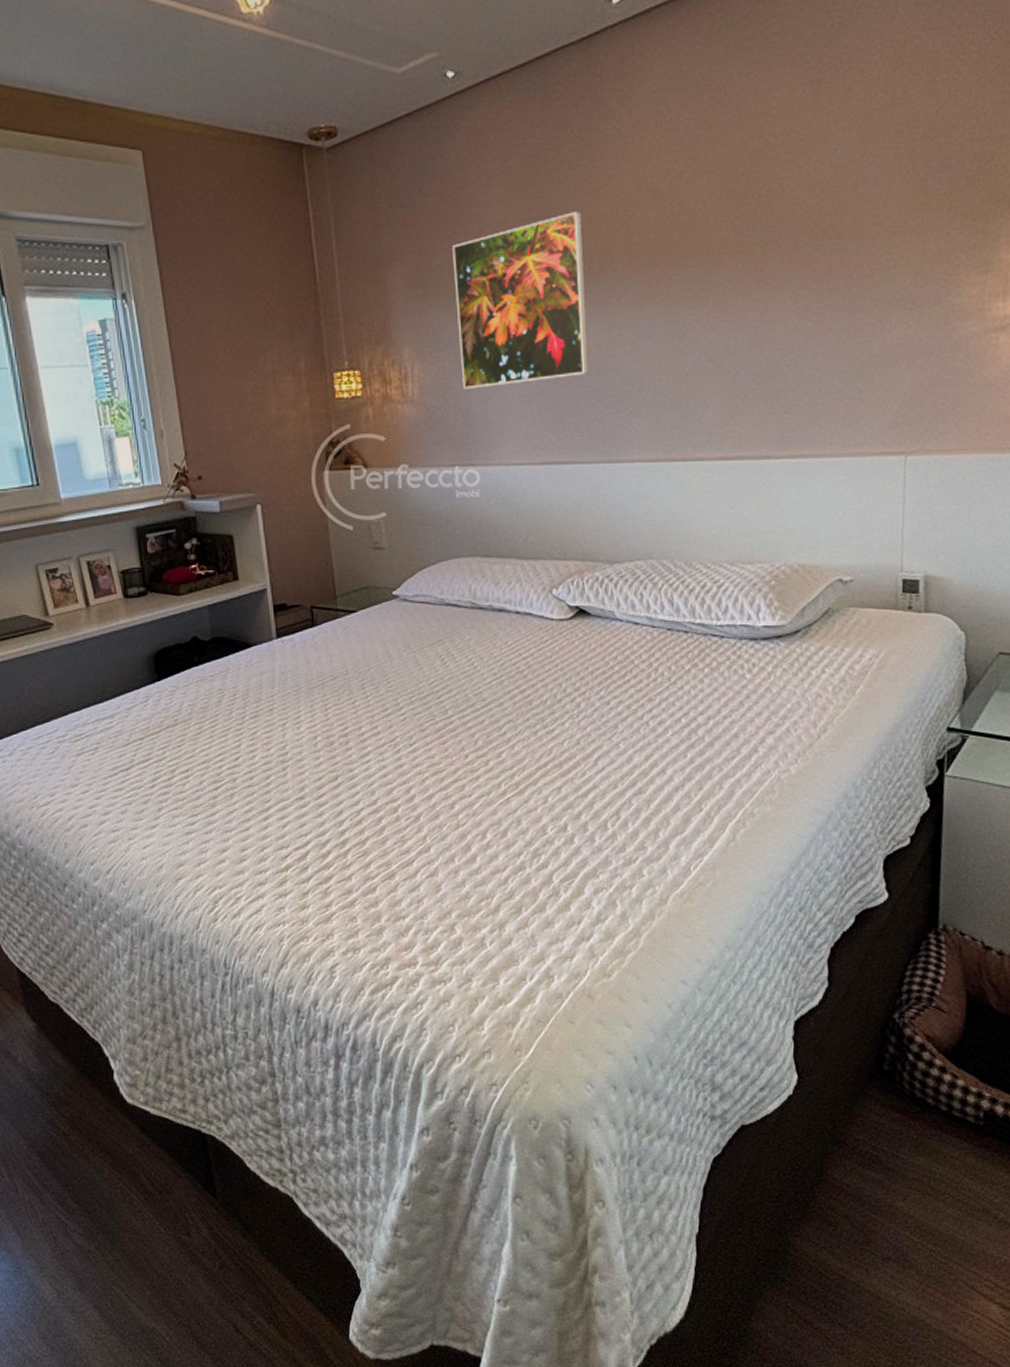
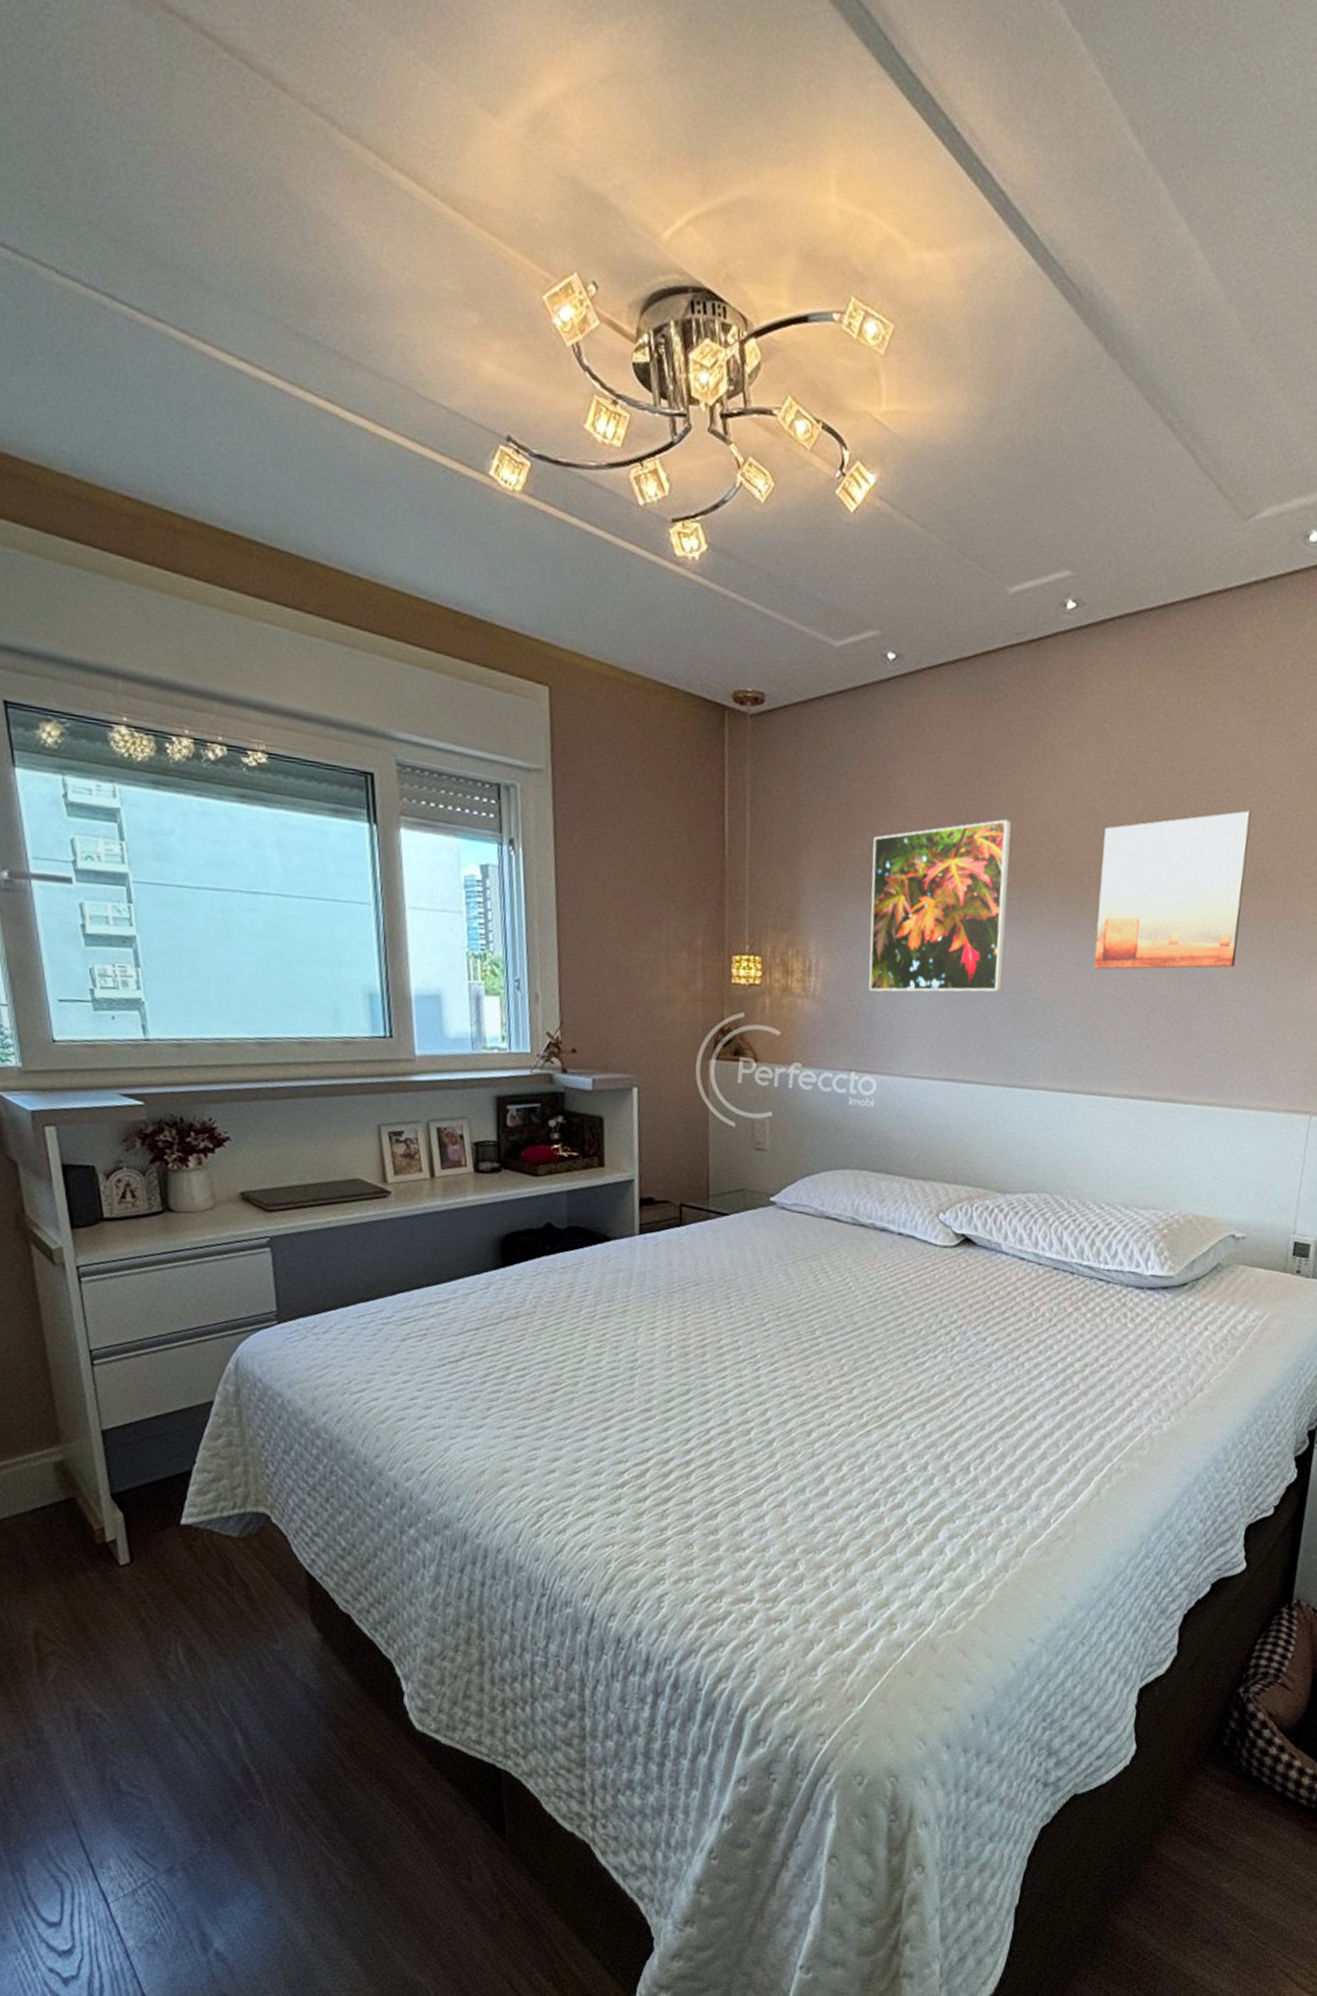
wall art: none [672,169,815,341] -> present [1093,810,1252,970]

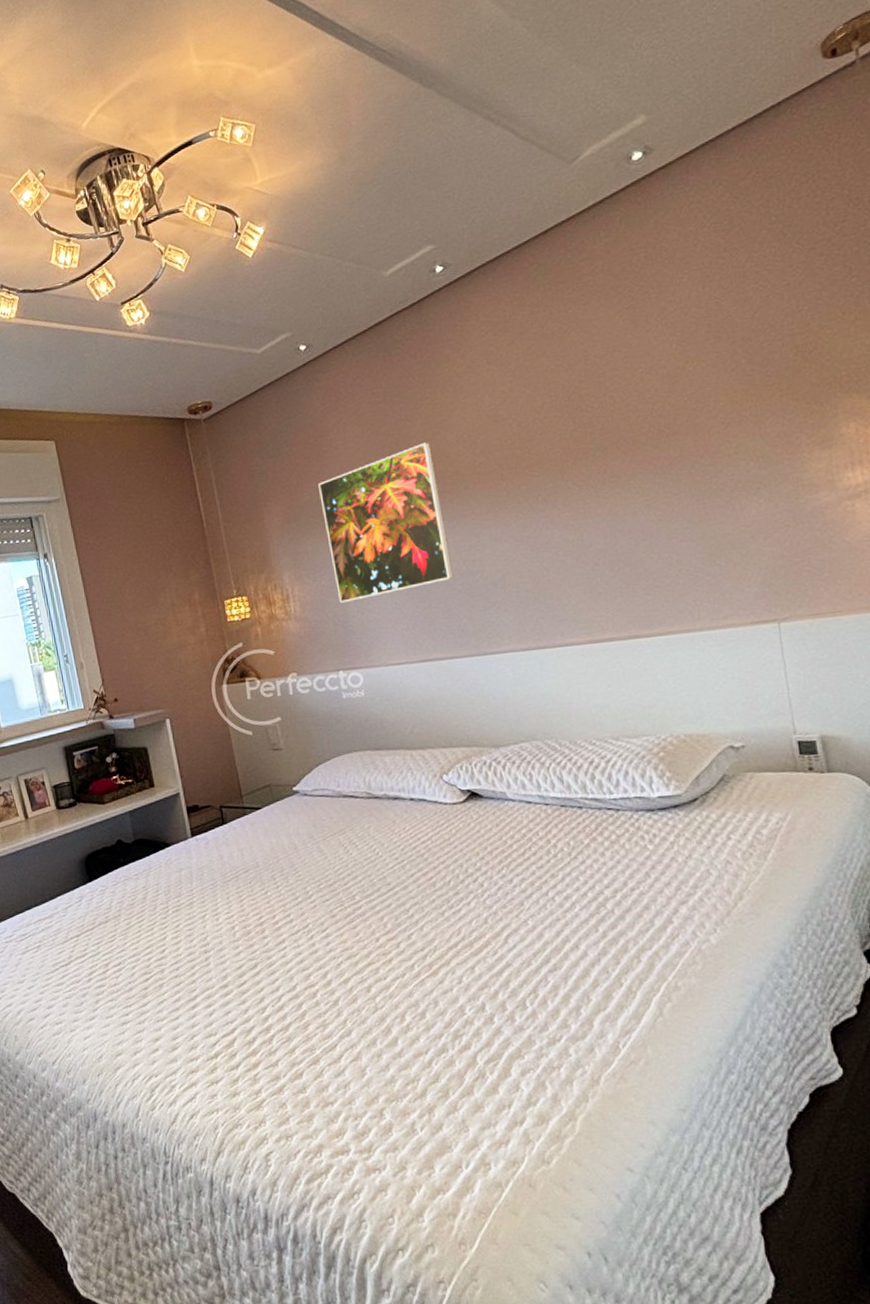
wall art: present [1093,810,1252,970] -> none [512,380,663,542]

